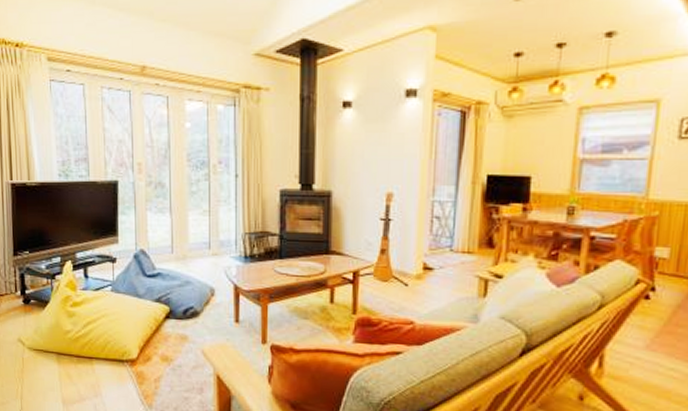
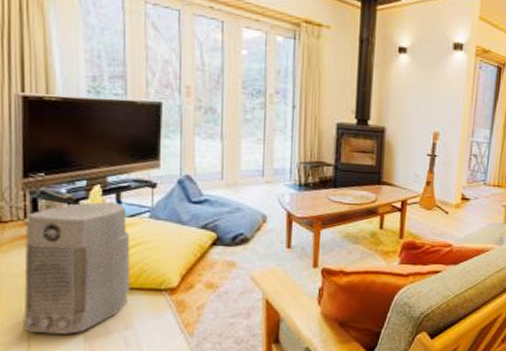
air purifier: none [16,277,98,398] -> present [22,202,130,334]

